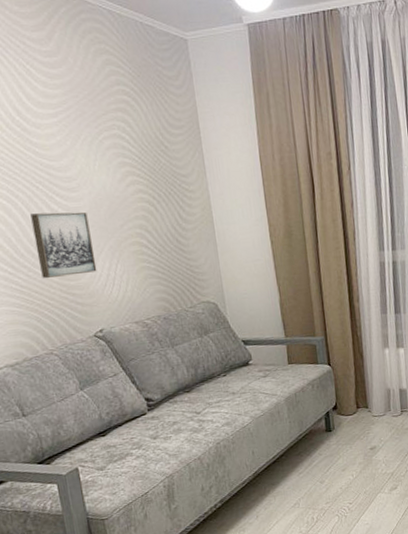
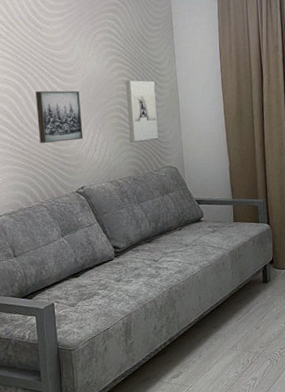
wall sculpture: none [144,197,191,275] -> present [125,80,158,143]

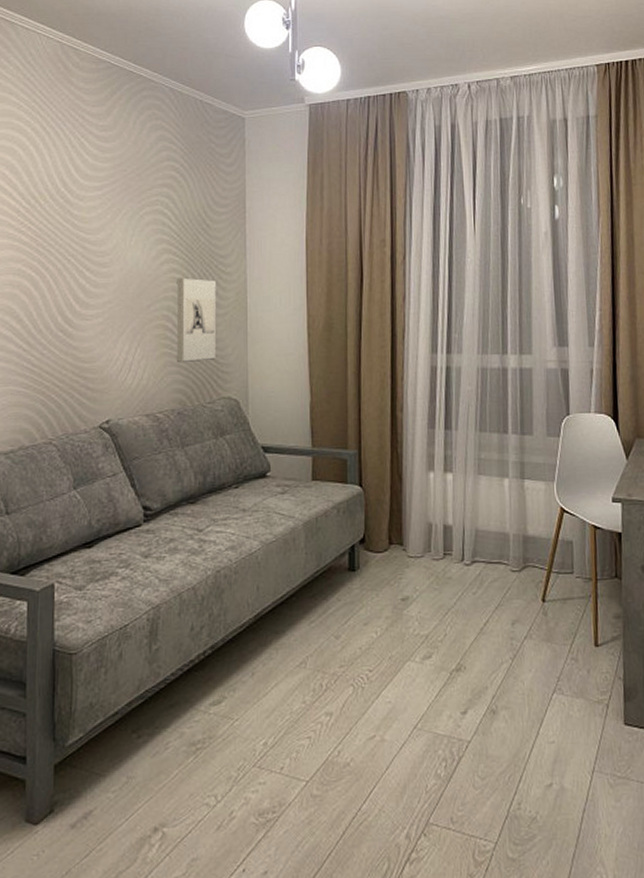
wall art: present [36,90,83,144] -> none [55,287,115,359]

